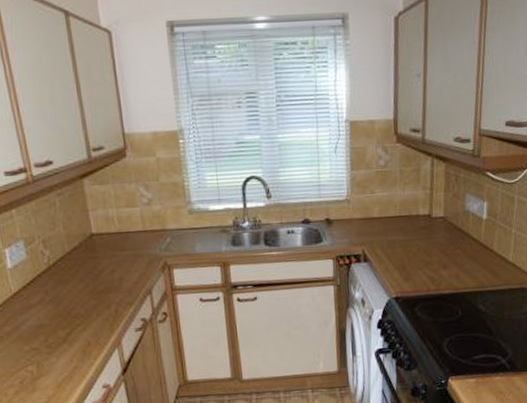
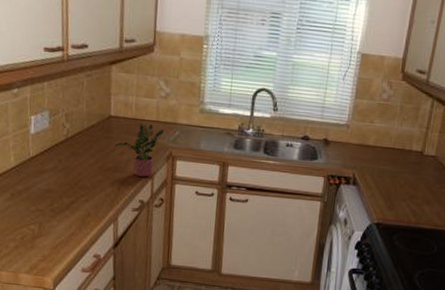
potted plant: none [102,235,154,294] -> present [114,124,164,177]

